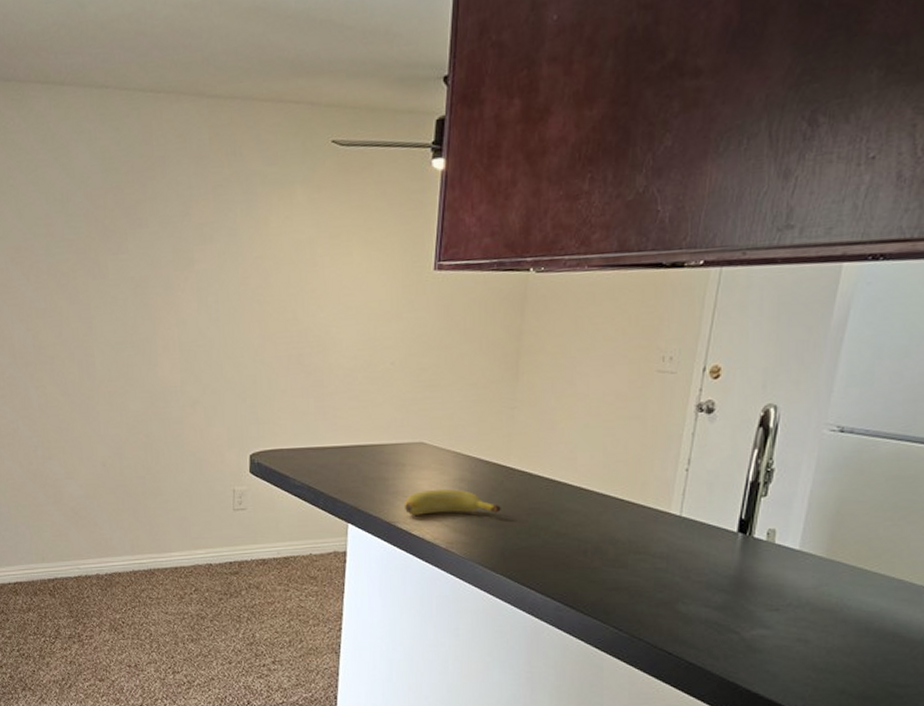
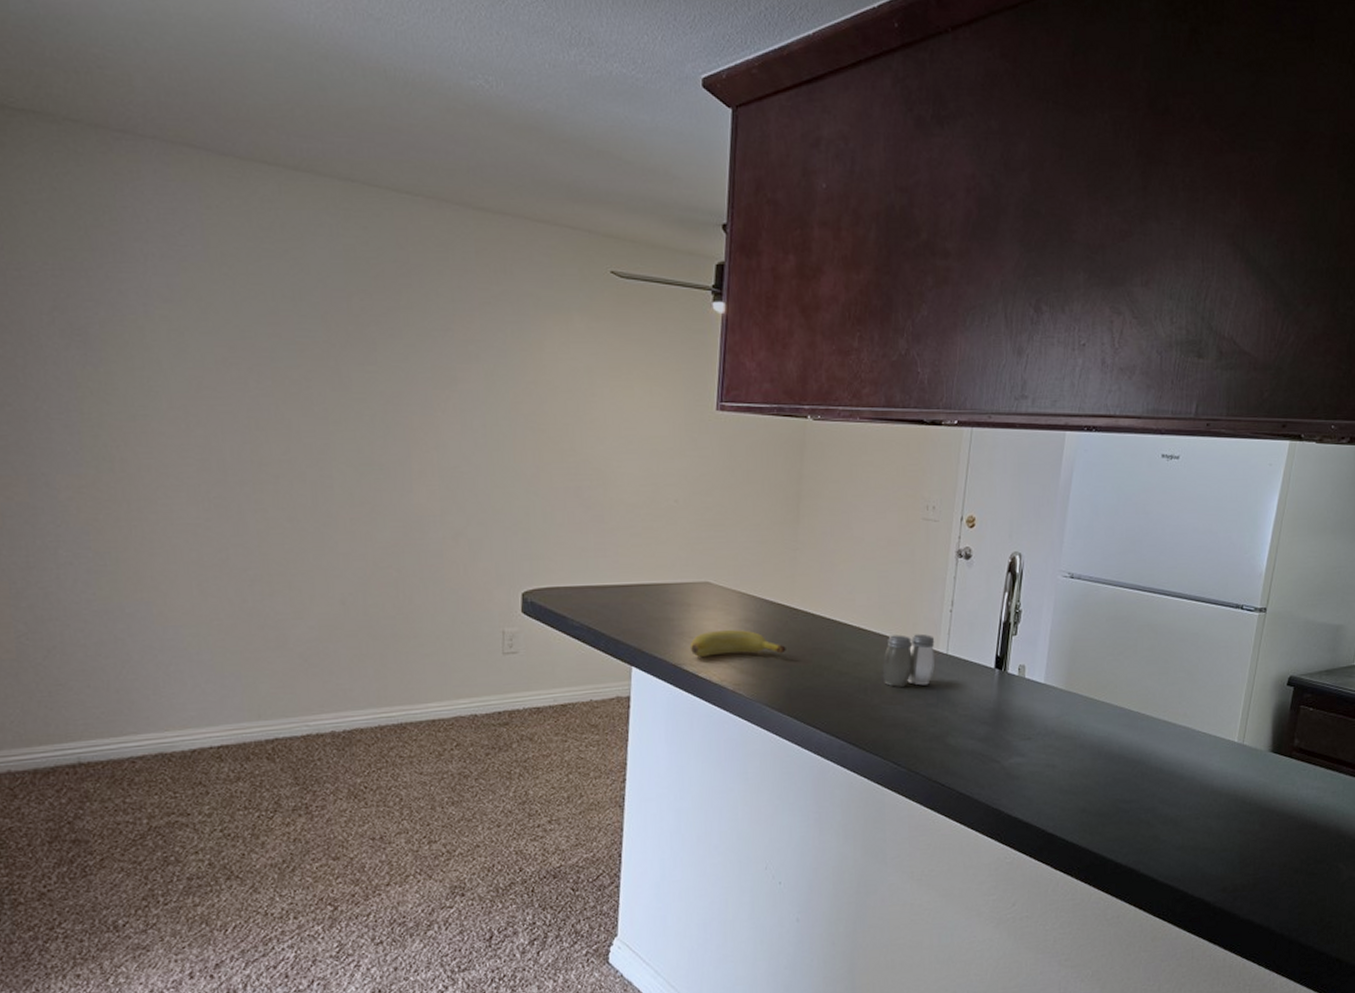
salt and pepper shaker: none [604,494,667,550] -> present [882,633,936,687]

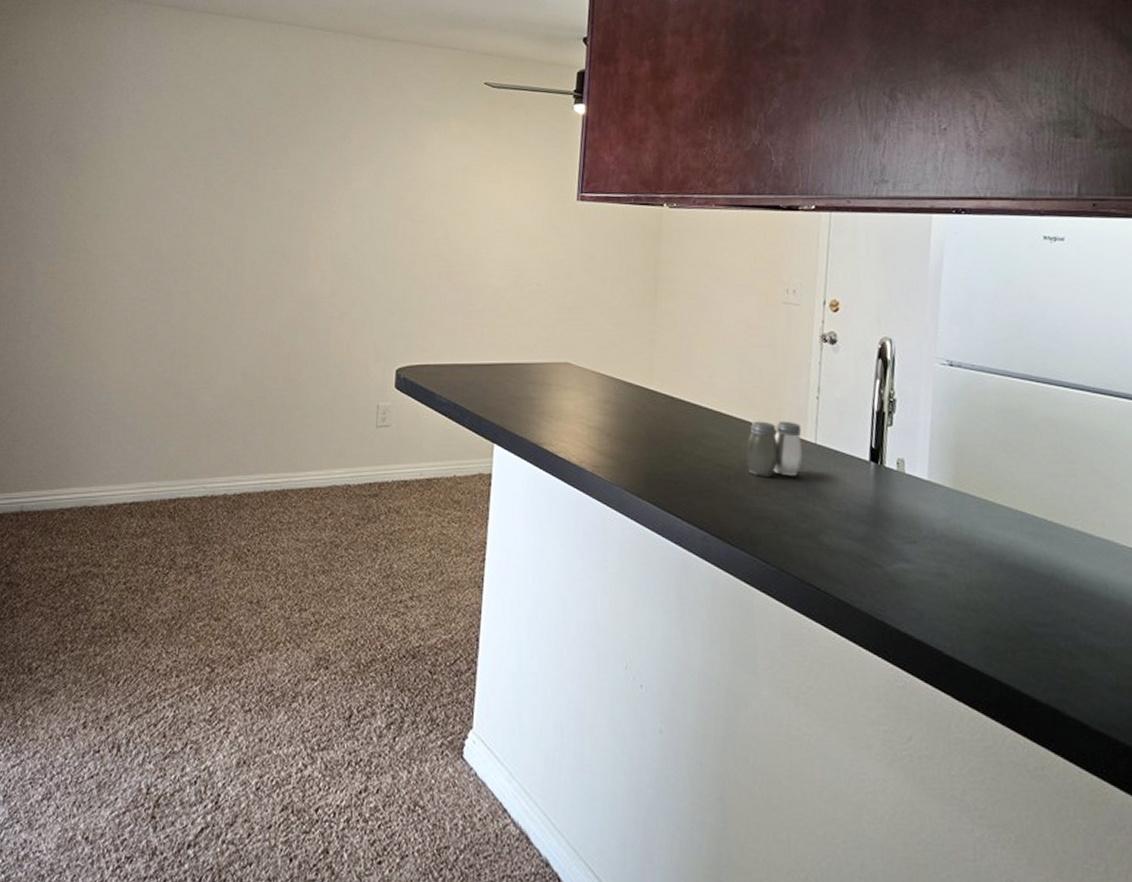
banana: present [689,629,786,657] -> none [549,410,645,437]

